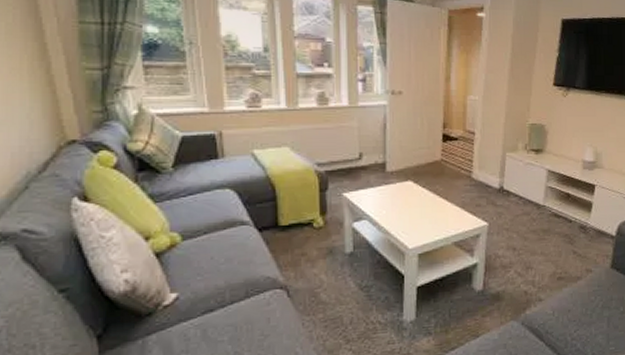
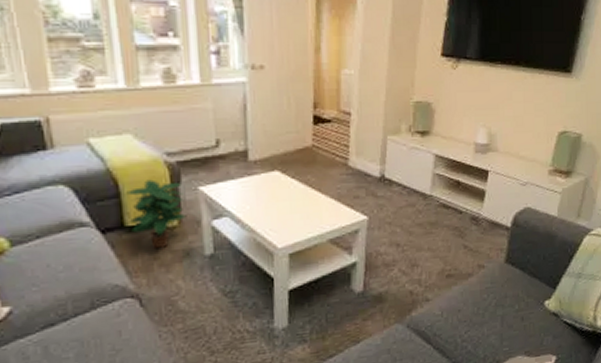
potted plant: none [282,186,332,245] -> present [126,179,187,248]

